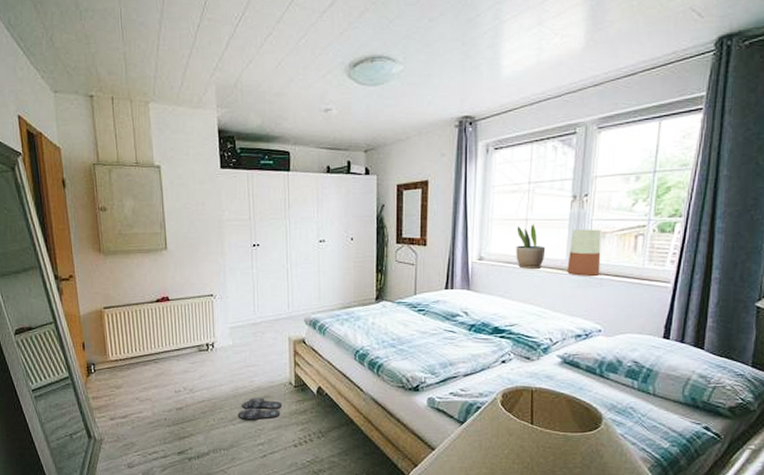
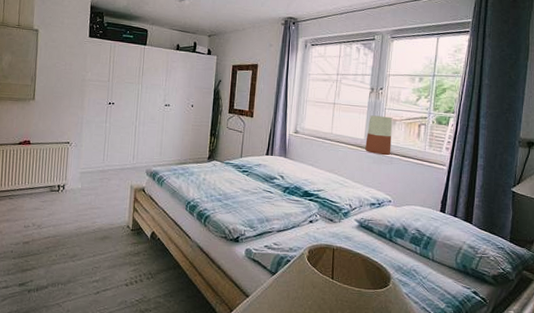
slippers: present [238,398,282,421] -> none [79,237,118,259]
potted plant: present [516,223,546,270] -> none [324,107,349,146]

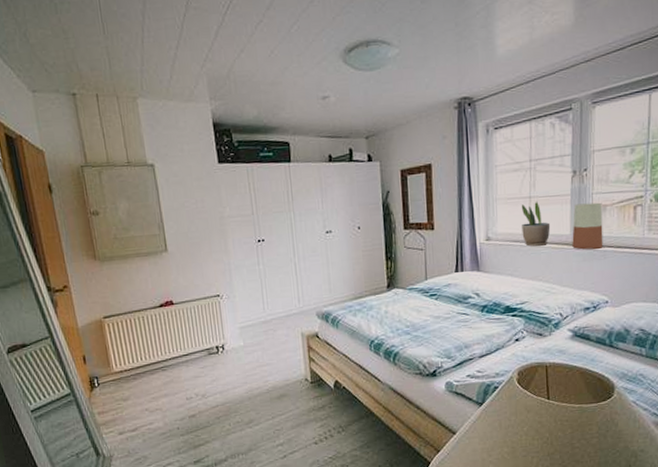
potted plant: none [324,107,349,146] -> present [521,201,551,247]

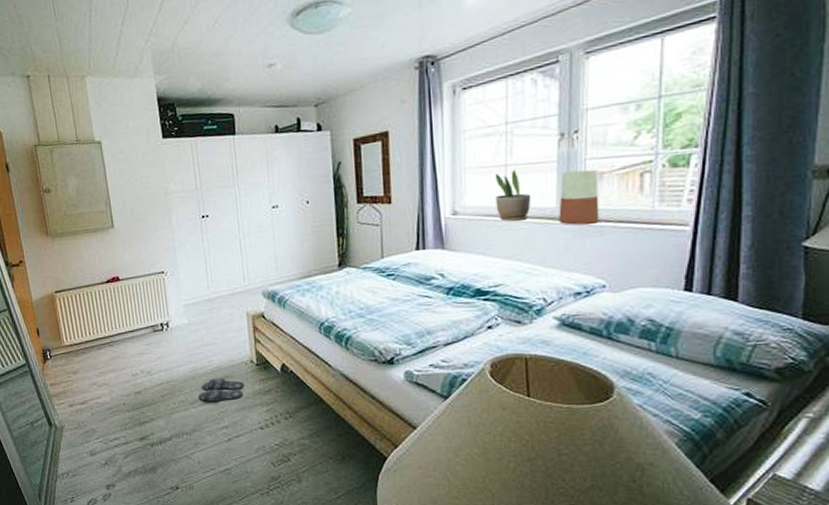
slippers: none [254,397,299,422] -> present [199,378,244,403]

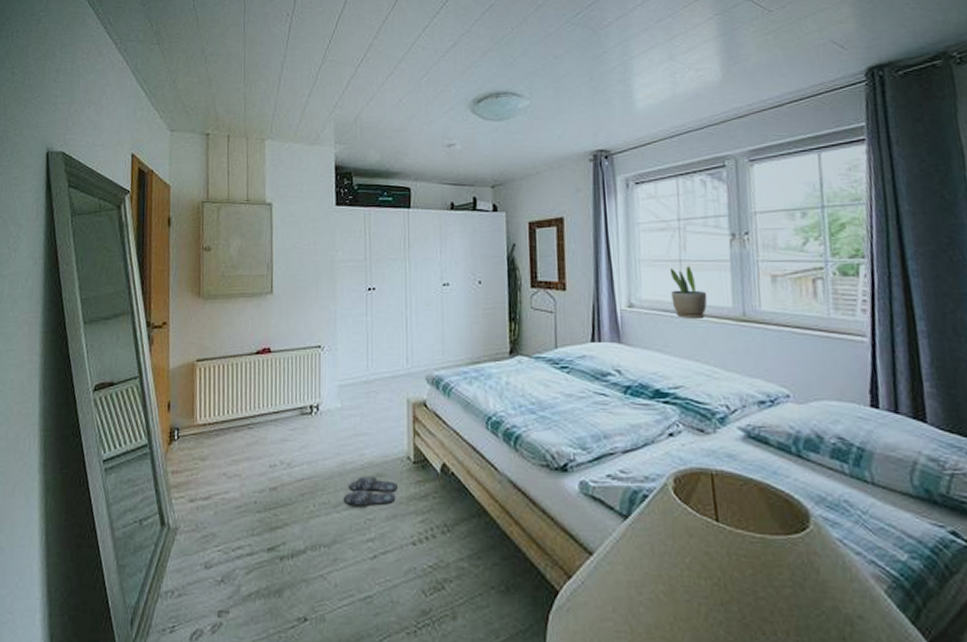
vase: present [559,169,600,226] -> none [735,271,777,329]

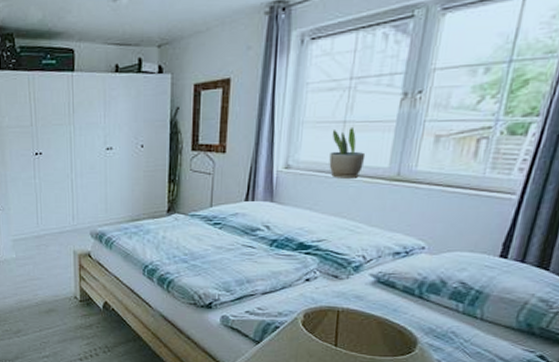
slippers: present [344,476,397,507] -> none [23,311,67,334]

